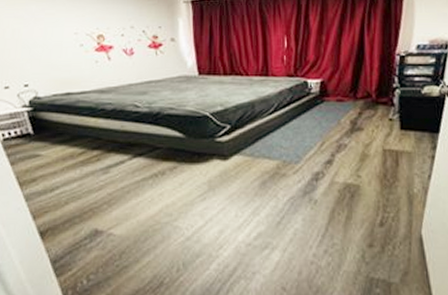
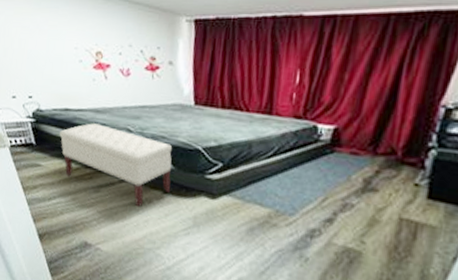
bench: none [61,104,183,182] -> present [59,123,173,207]

